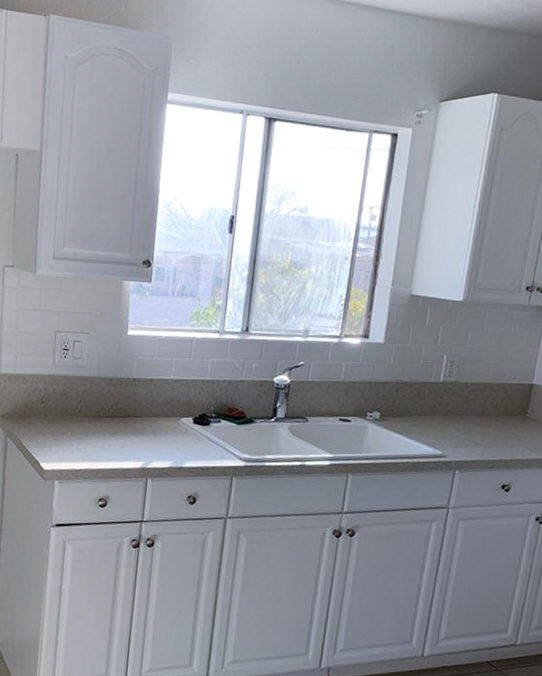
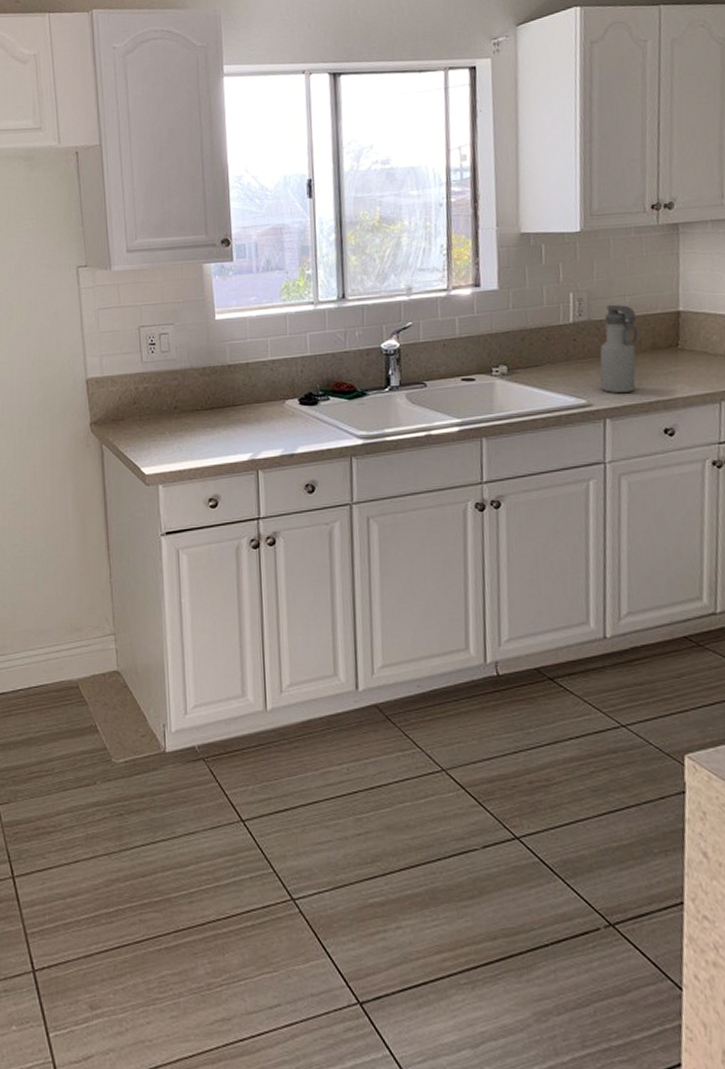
water bottle: none [456,370,497,450] -> present [599,304,639,394]

